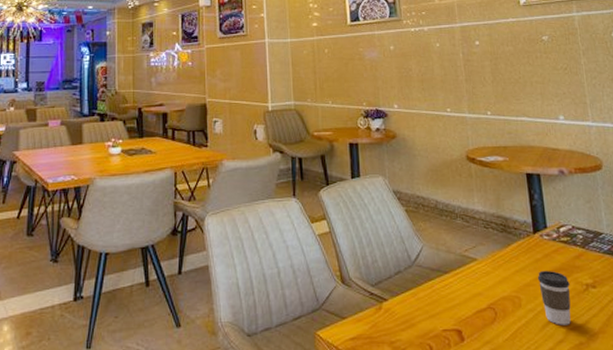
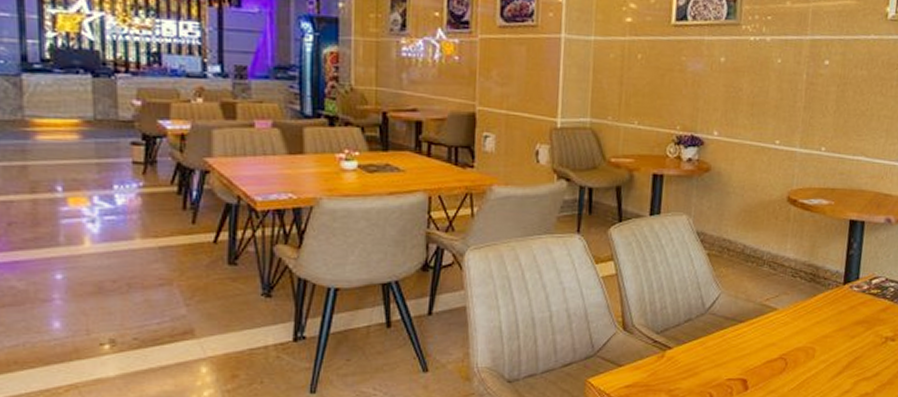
coffee cup: present [537,270,571,325] -> none [837,322,869,376]

